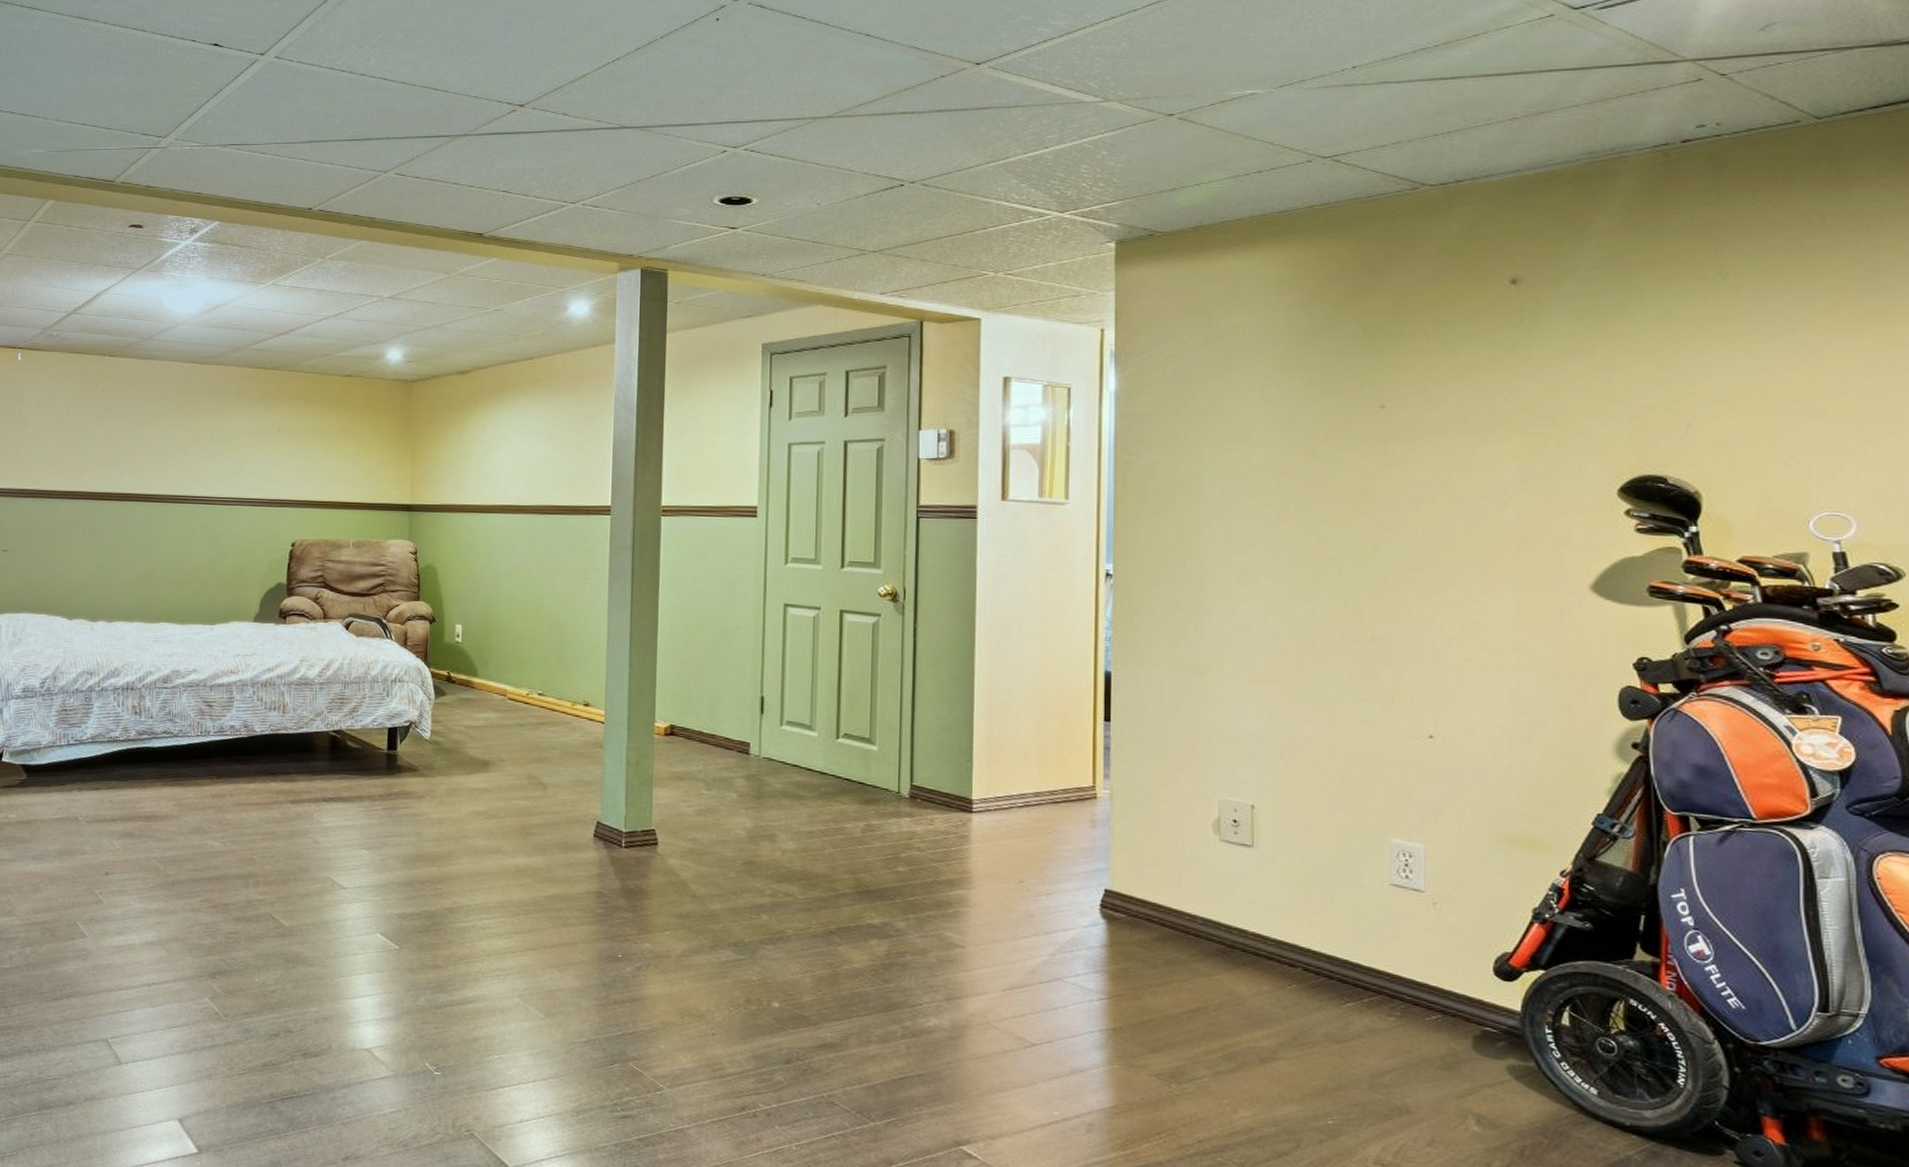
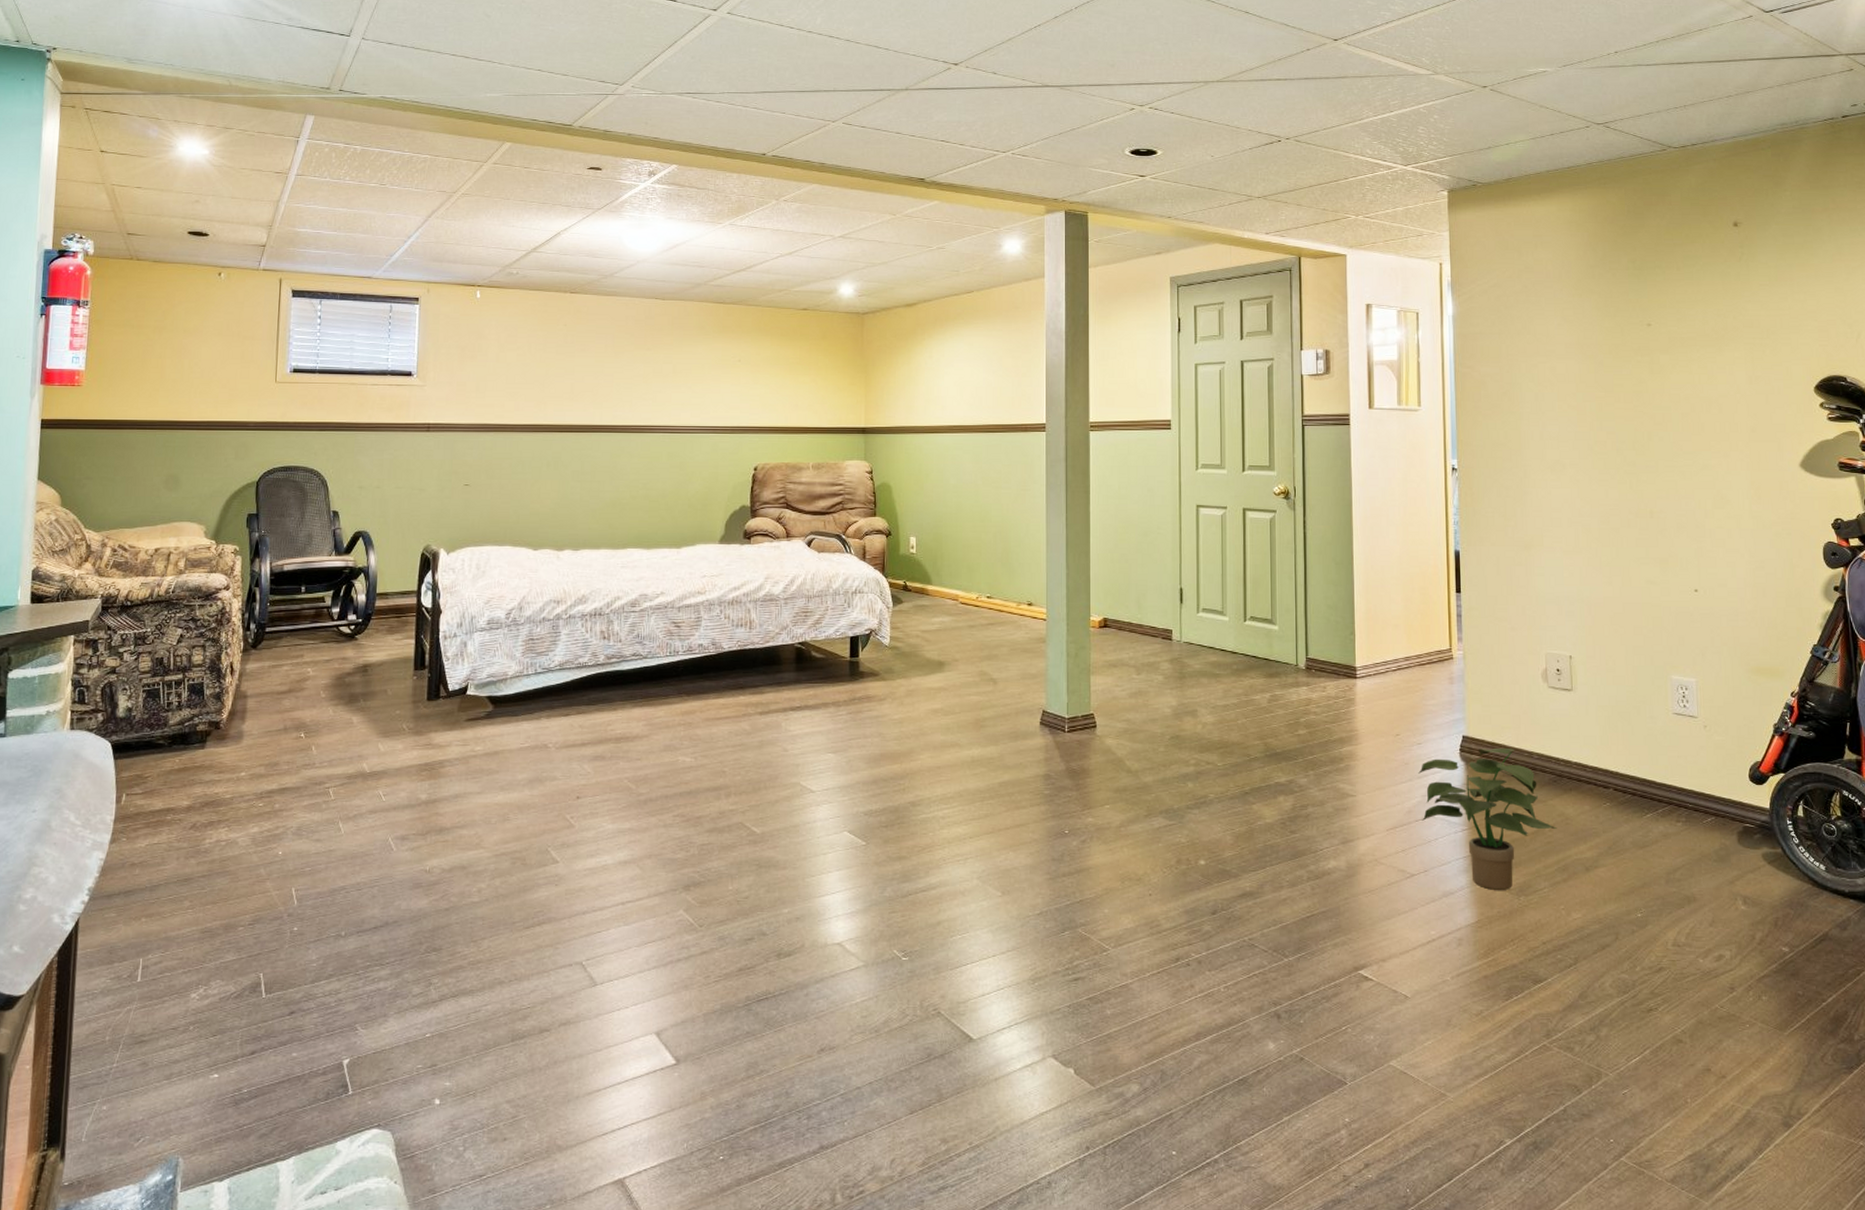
potted plant: none [1046,906,1224,1074] -> present [1418,747,1557,890]

